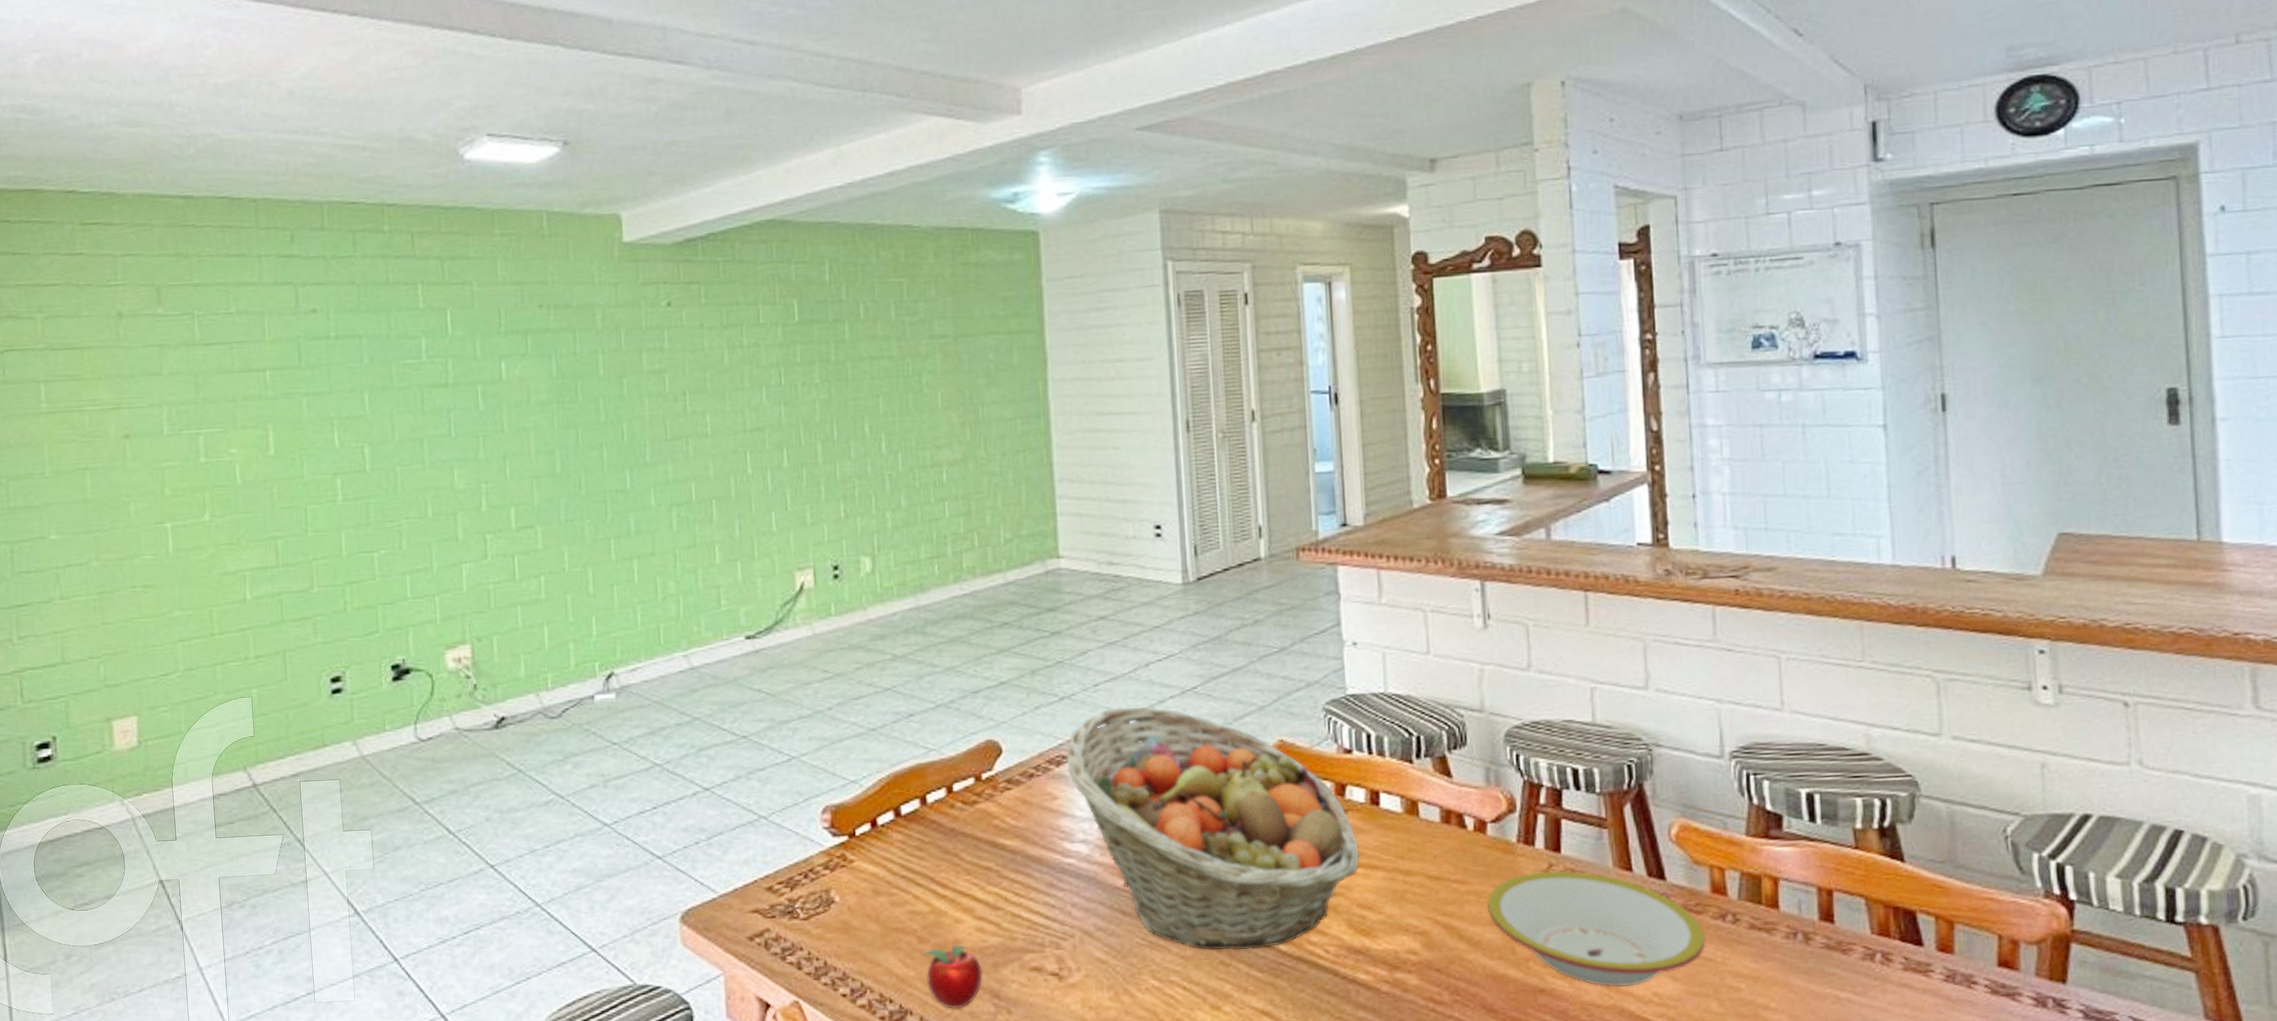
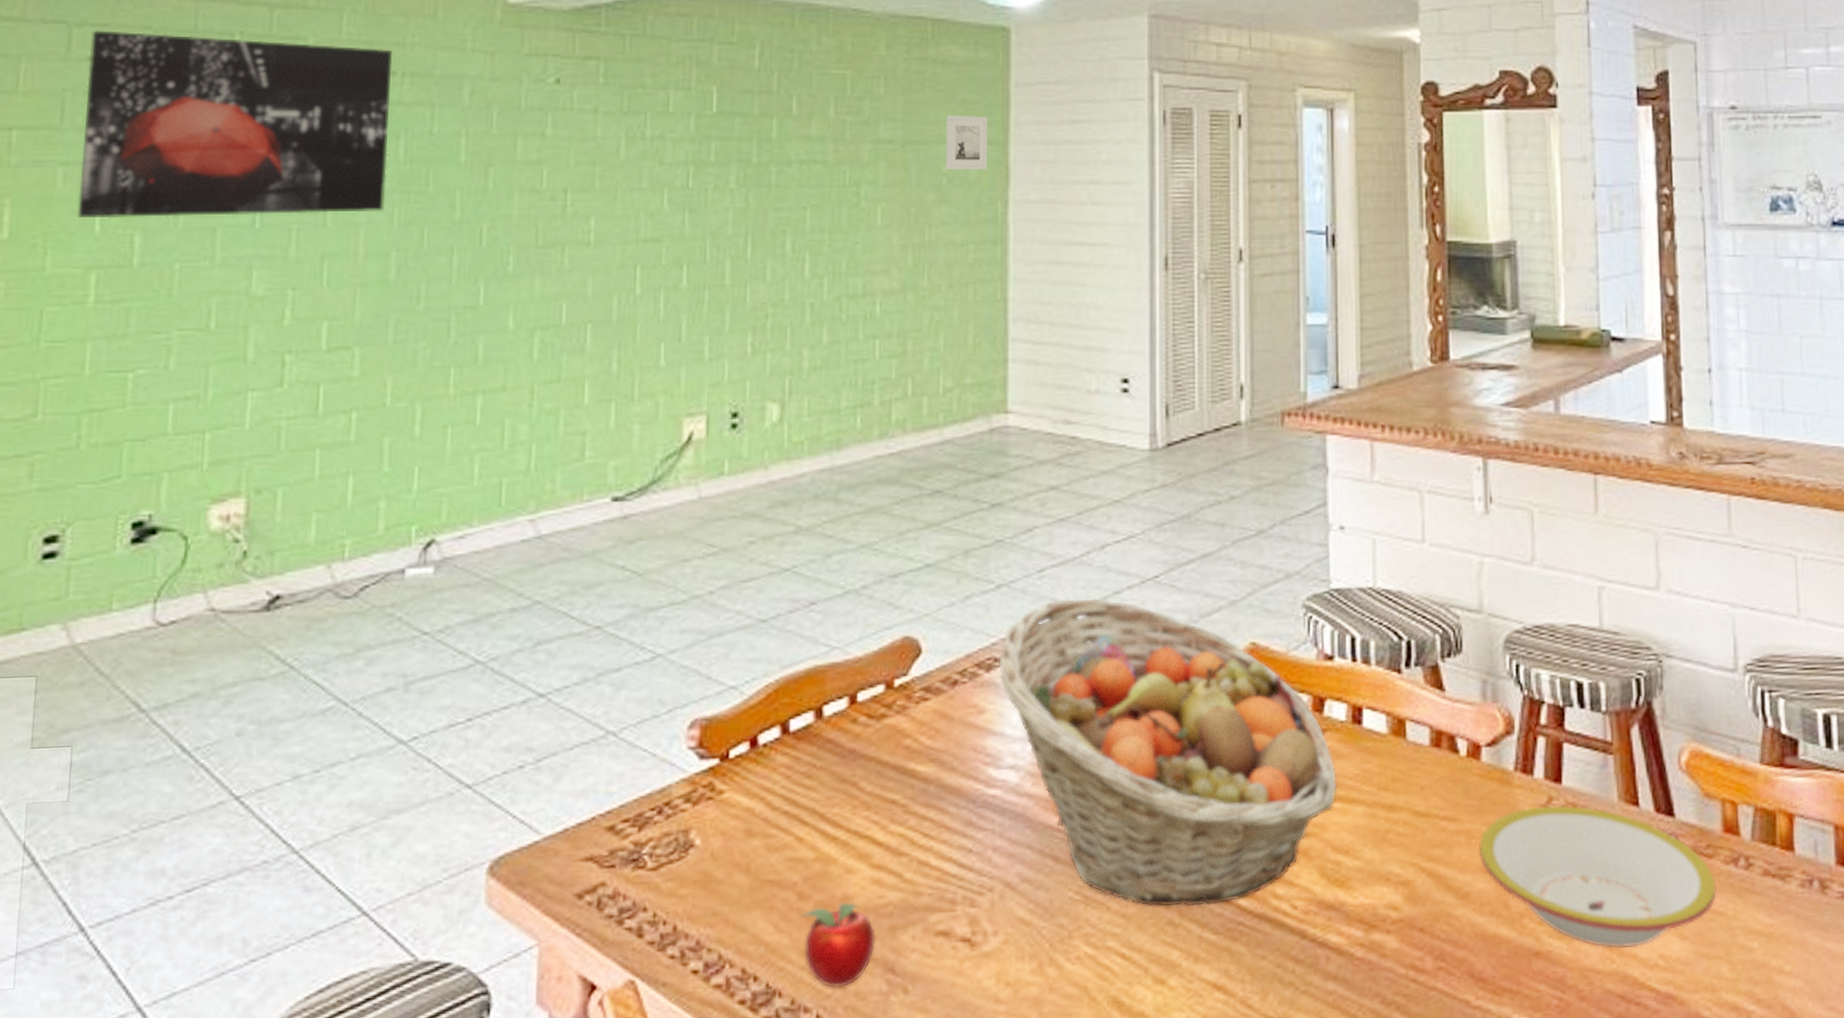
wall art: none [312,287,546,436] -> present [77,30,392,219]
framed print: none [989,309,1028,357] -> present [945,115,988,170]

